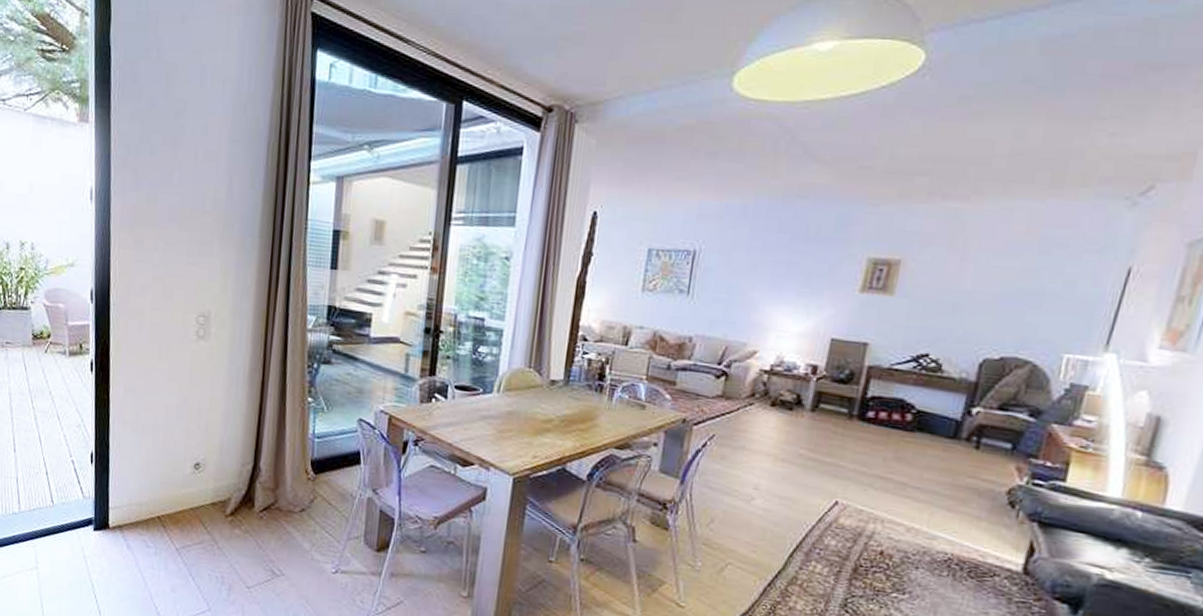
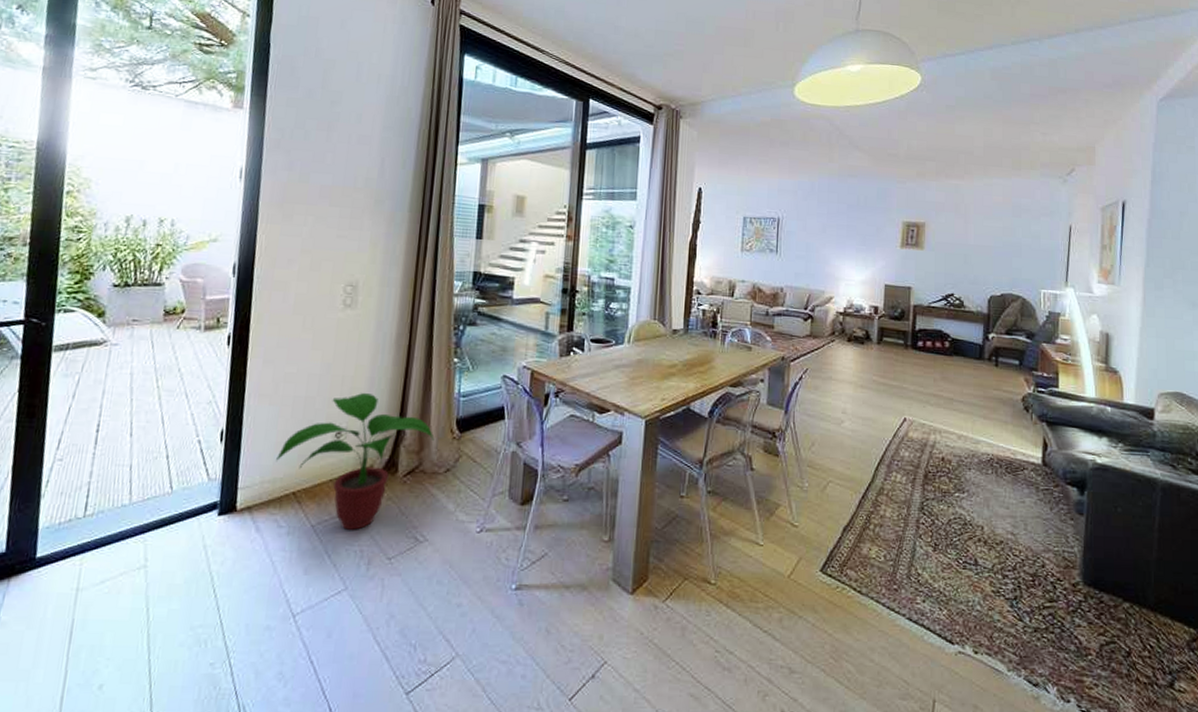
potted plant: none [141,427,290,558] -> present [276,393,435,530]

